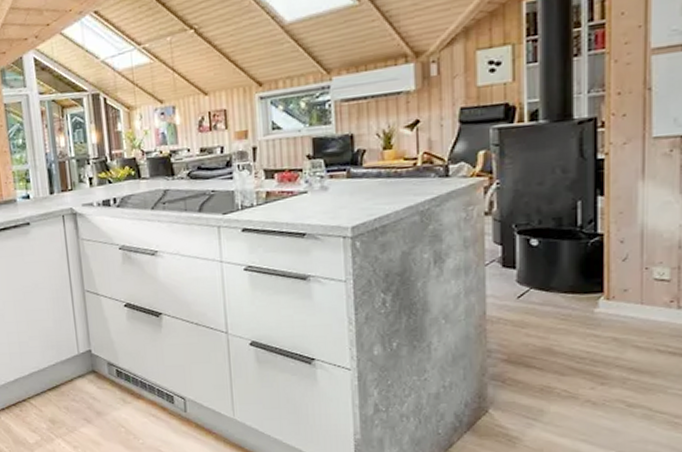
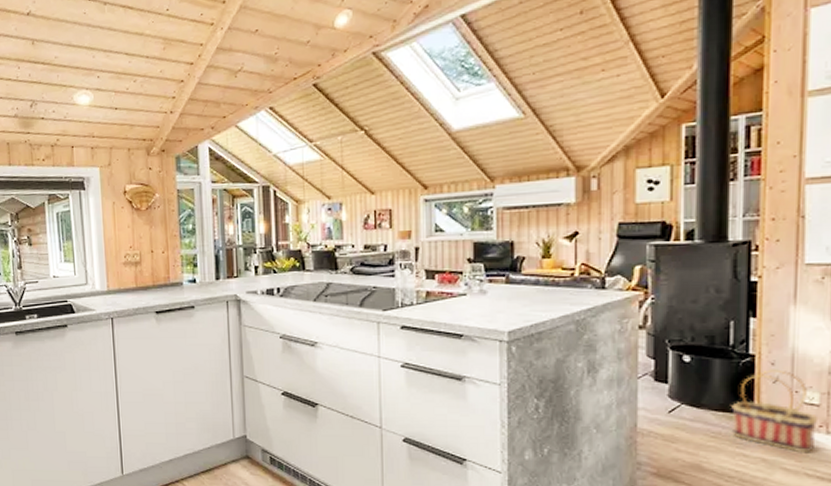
basket: none [581,247,668,330] -> present [731,369,817,453]

